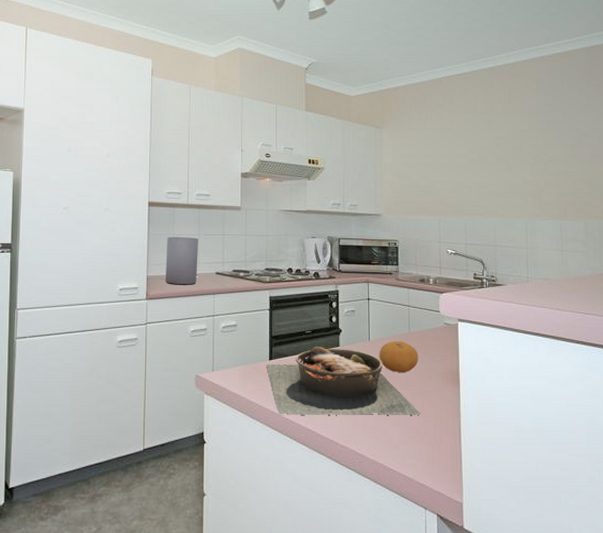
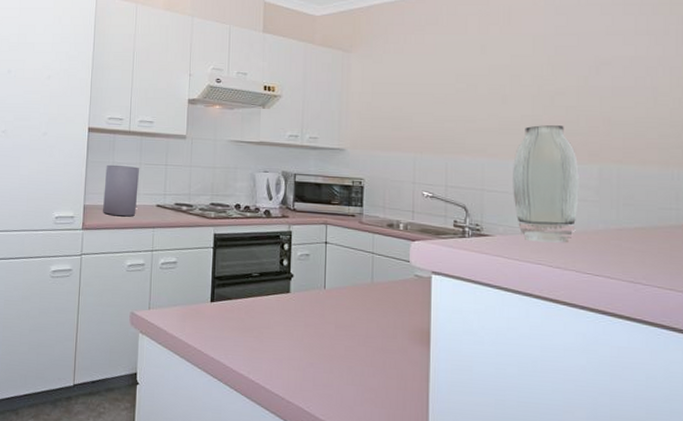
bowl: present [266,347,421,415] -> none [207,291,382,376]
fruit: present [379,341,419,372] -> none [335,291,382,327]
vase: none [518,189,571,288] -> present [513,125,579,243]

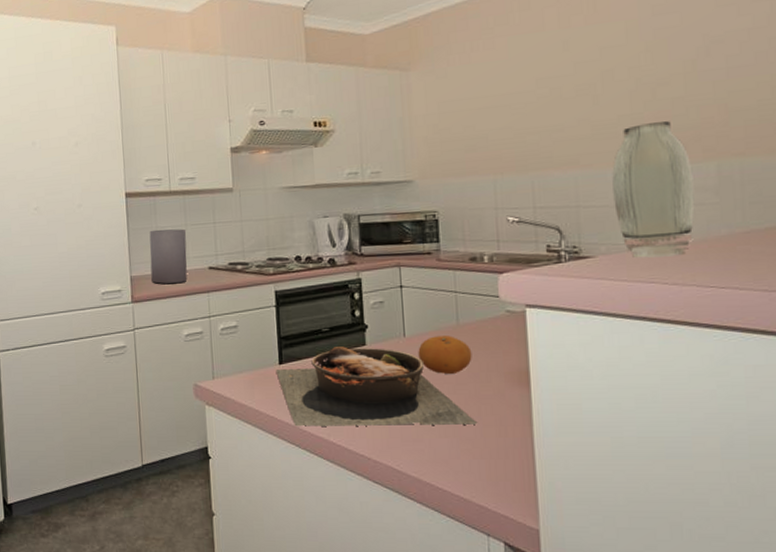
bowl: none [207,291,382,376] -> present [275,347,478,427]
fruit: none [335,291,382,327] -> present [418,336,472,374]

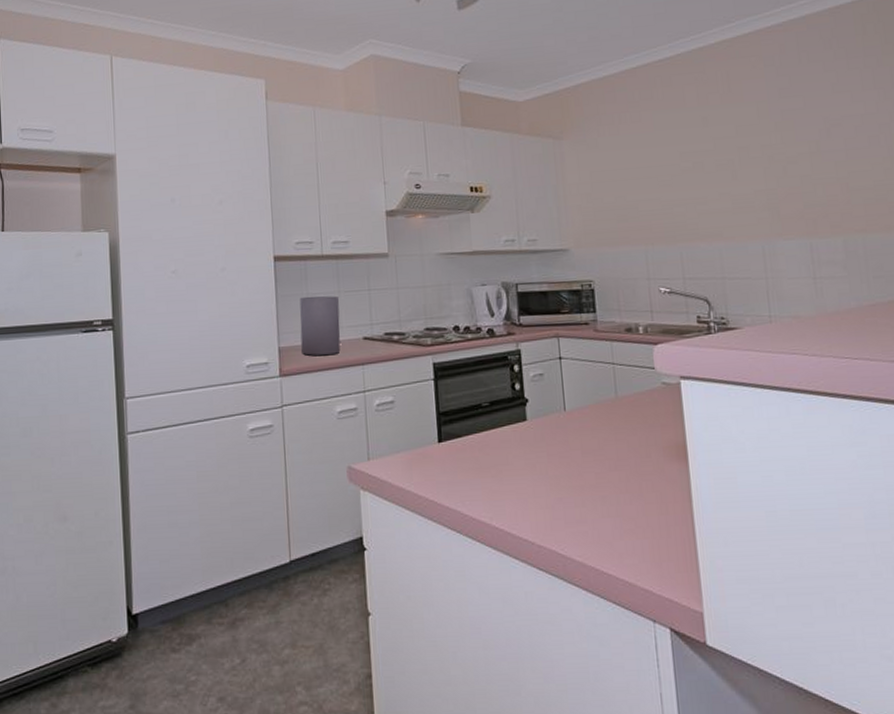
bowl: present [275,347,478,427] -> none [434,422,640,511]
fruit: present [418,336,472,374] -> none [578,409,632,449]
vase: present [612,121,695,259] -> none [752,198,827,330]

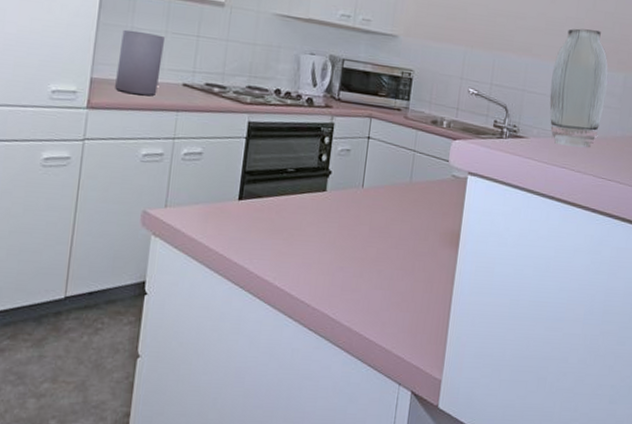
vase: none [752,198,827,330] -> present [549,28,608,148]

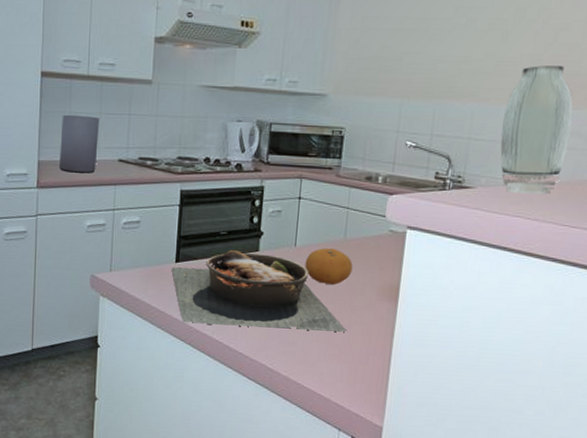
bowl: none [233,189,410,279] -> present [171,250,347,332]
fruit: none [371,190,418,229] -> present [305,248,353,284]

